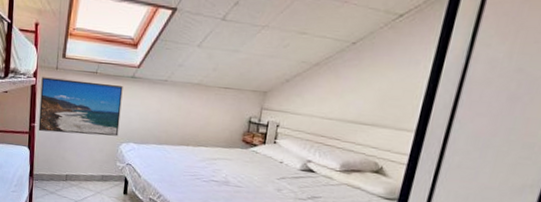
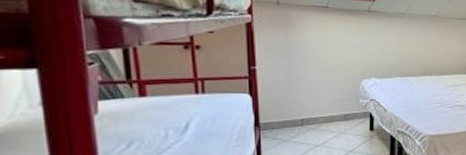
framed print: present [38,77,123,136] -> none [259,13,359,75]

